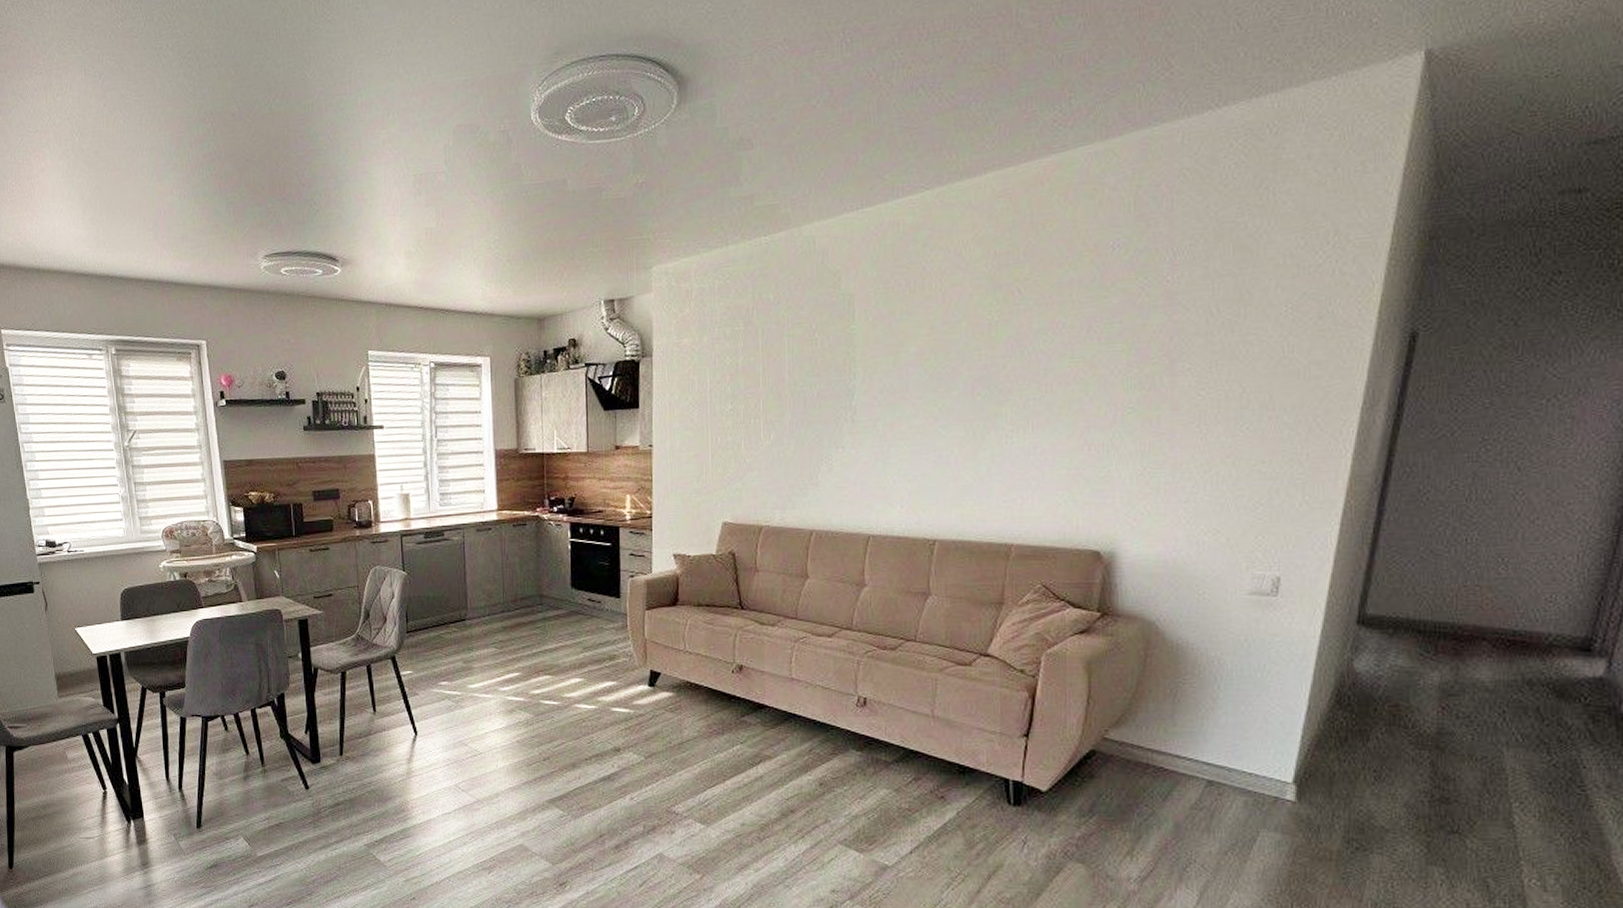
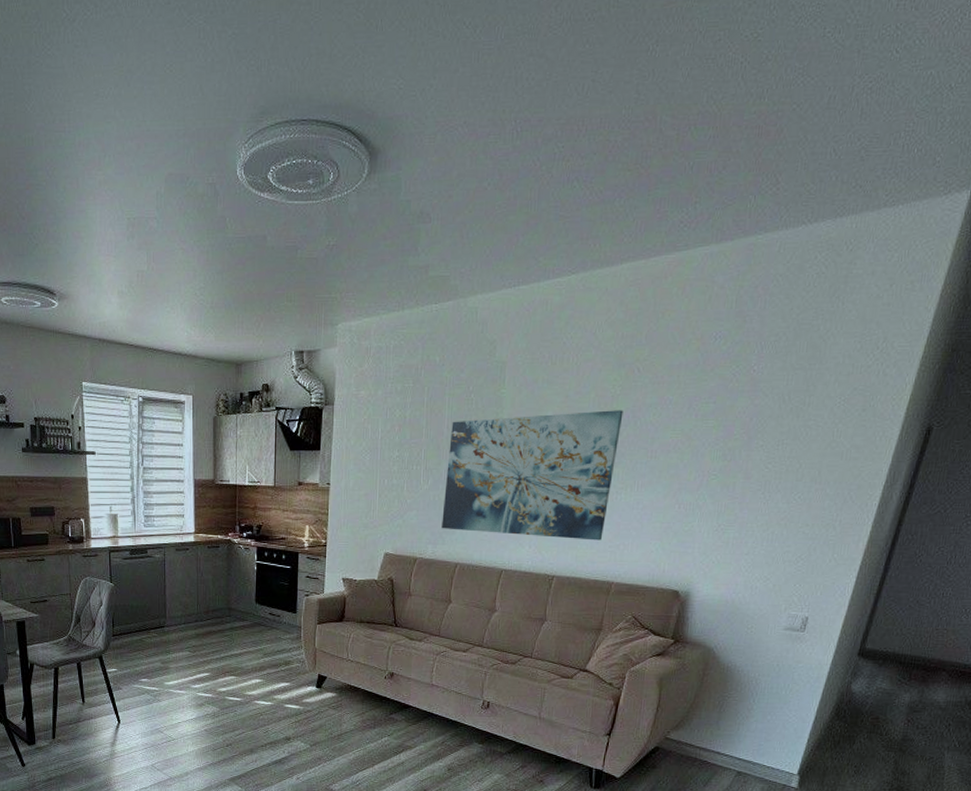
wall art: none [790,339,1005,495] -> present [441,410,623,541]

